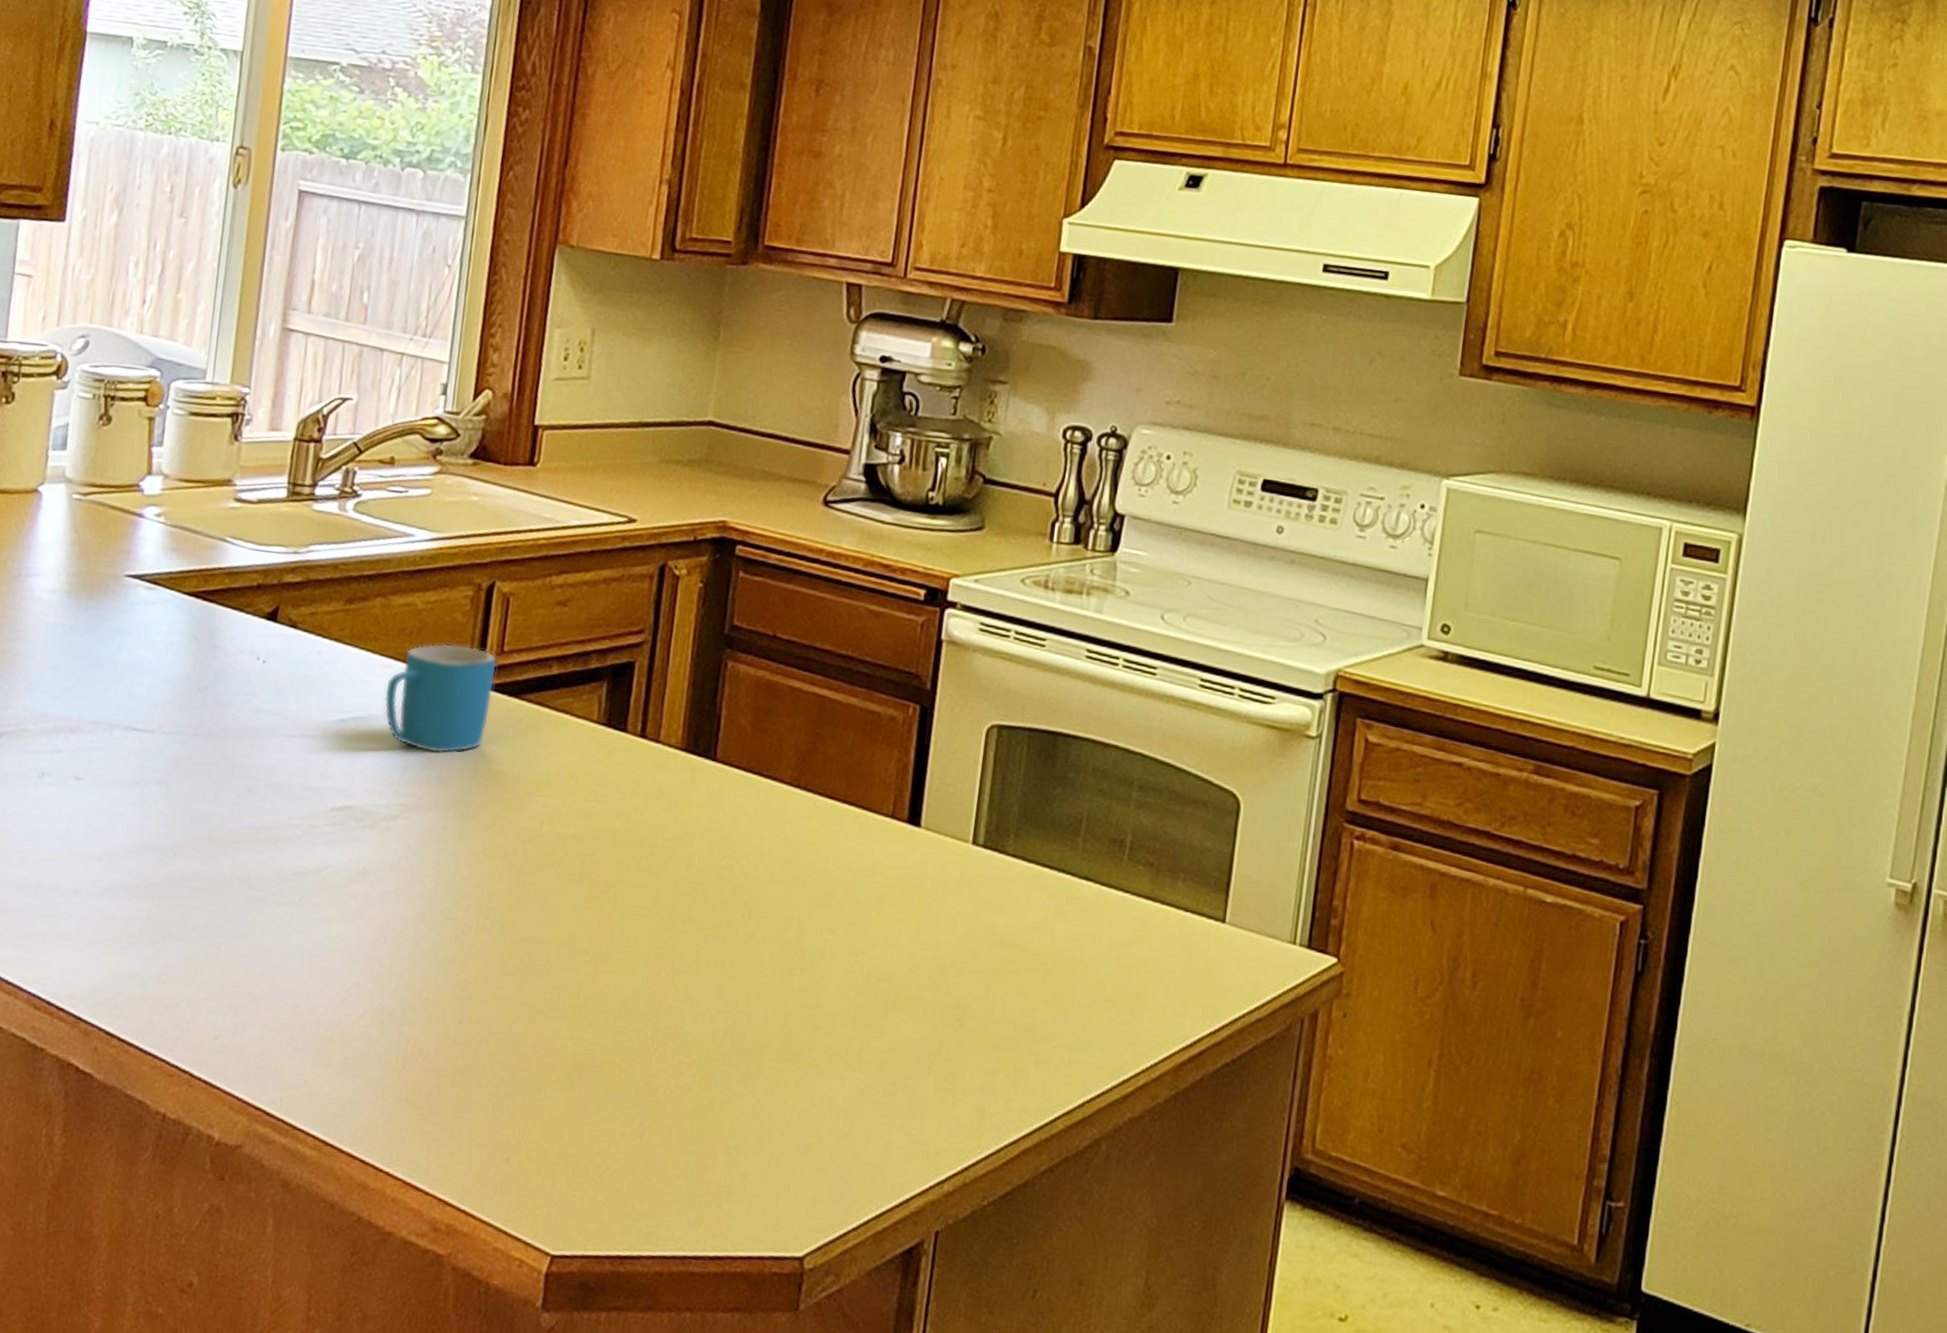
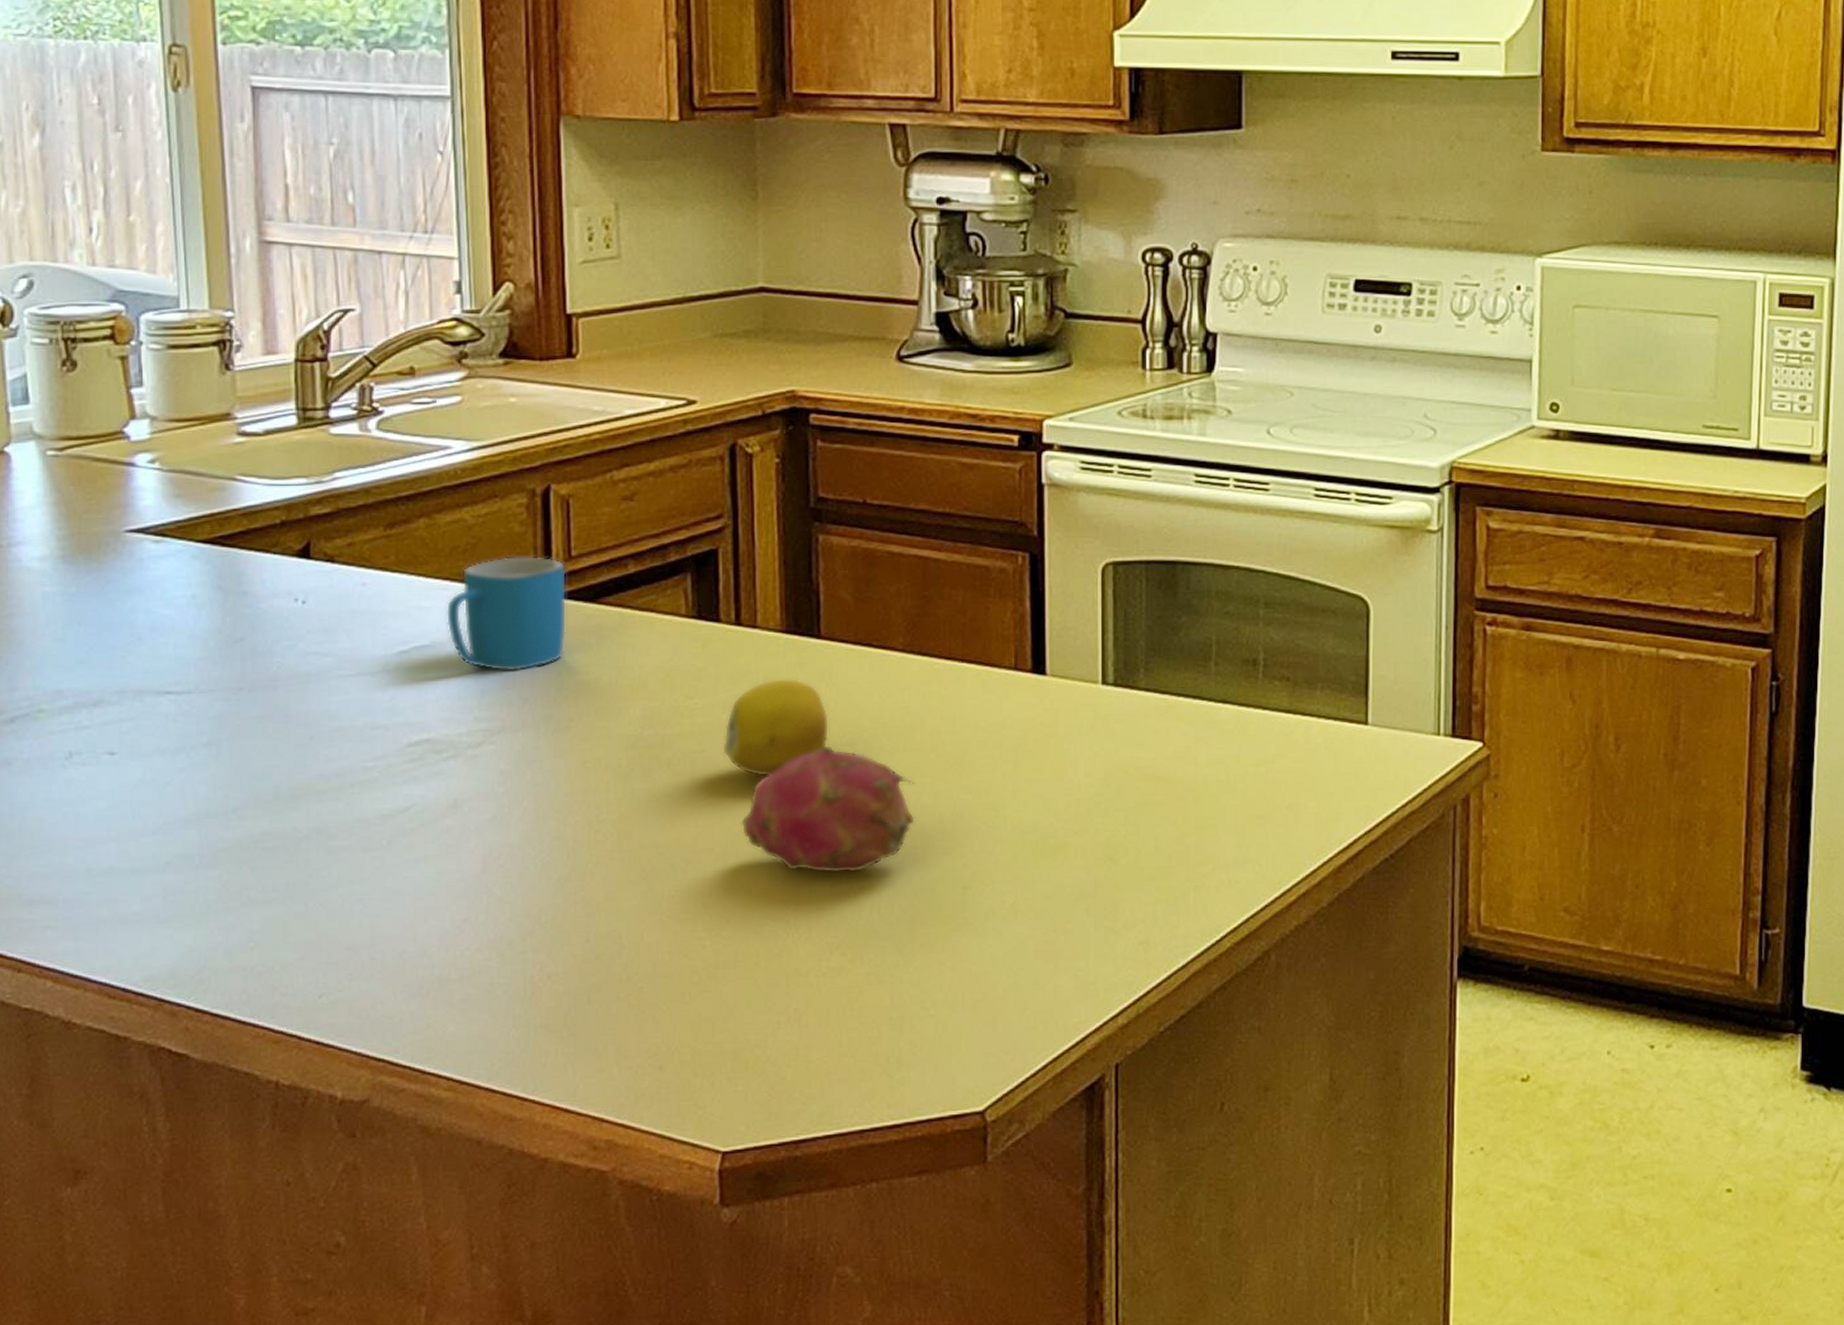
fruit: none [611,794,713,888] -> present [723,678,830,776]
fruit: none [616,865,784,996] -> present [741,744,916,874]

